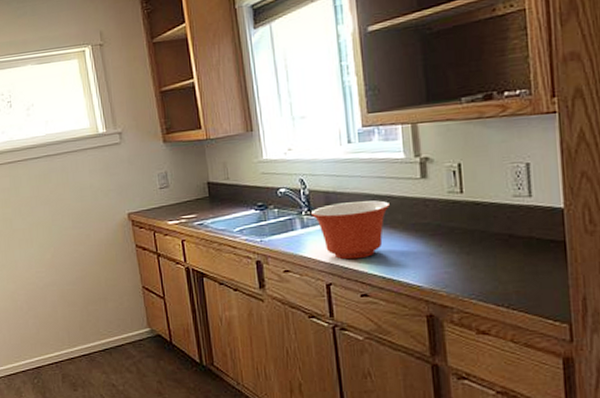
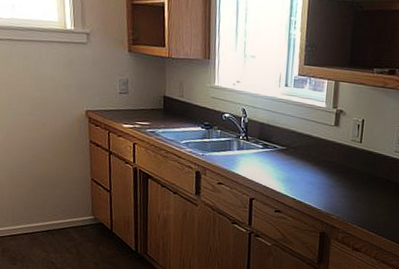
mixing bowl: present [311,200,390,260] -> none [247,134,308,182]

